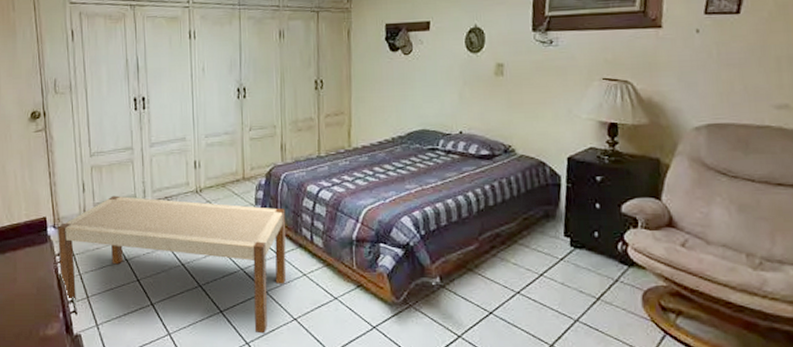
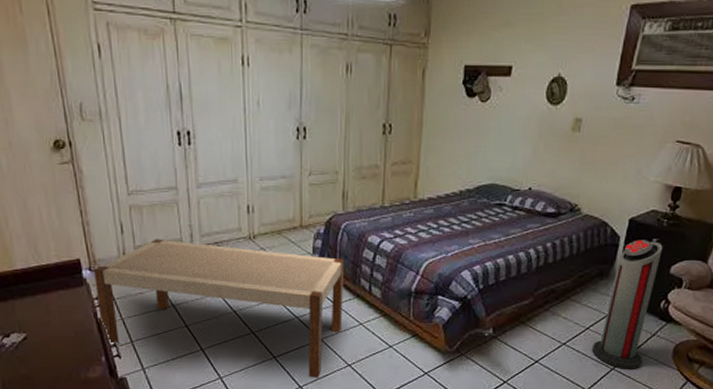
air purifier: none [550,178,609,321] -> present [592,240,663,369]

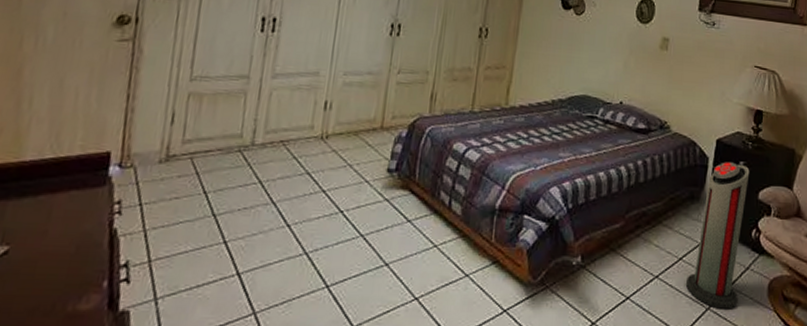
bench: present [94,238,345,378] -> none [114,132,425,315]

